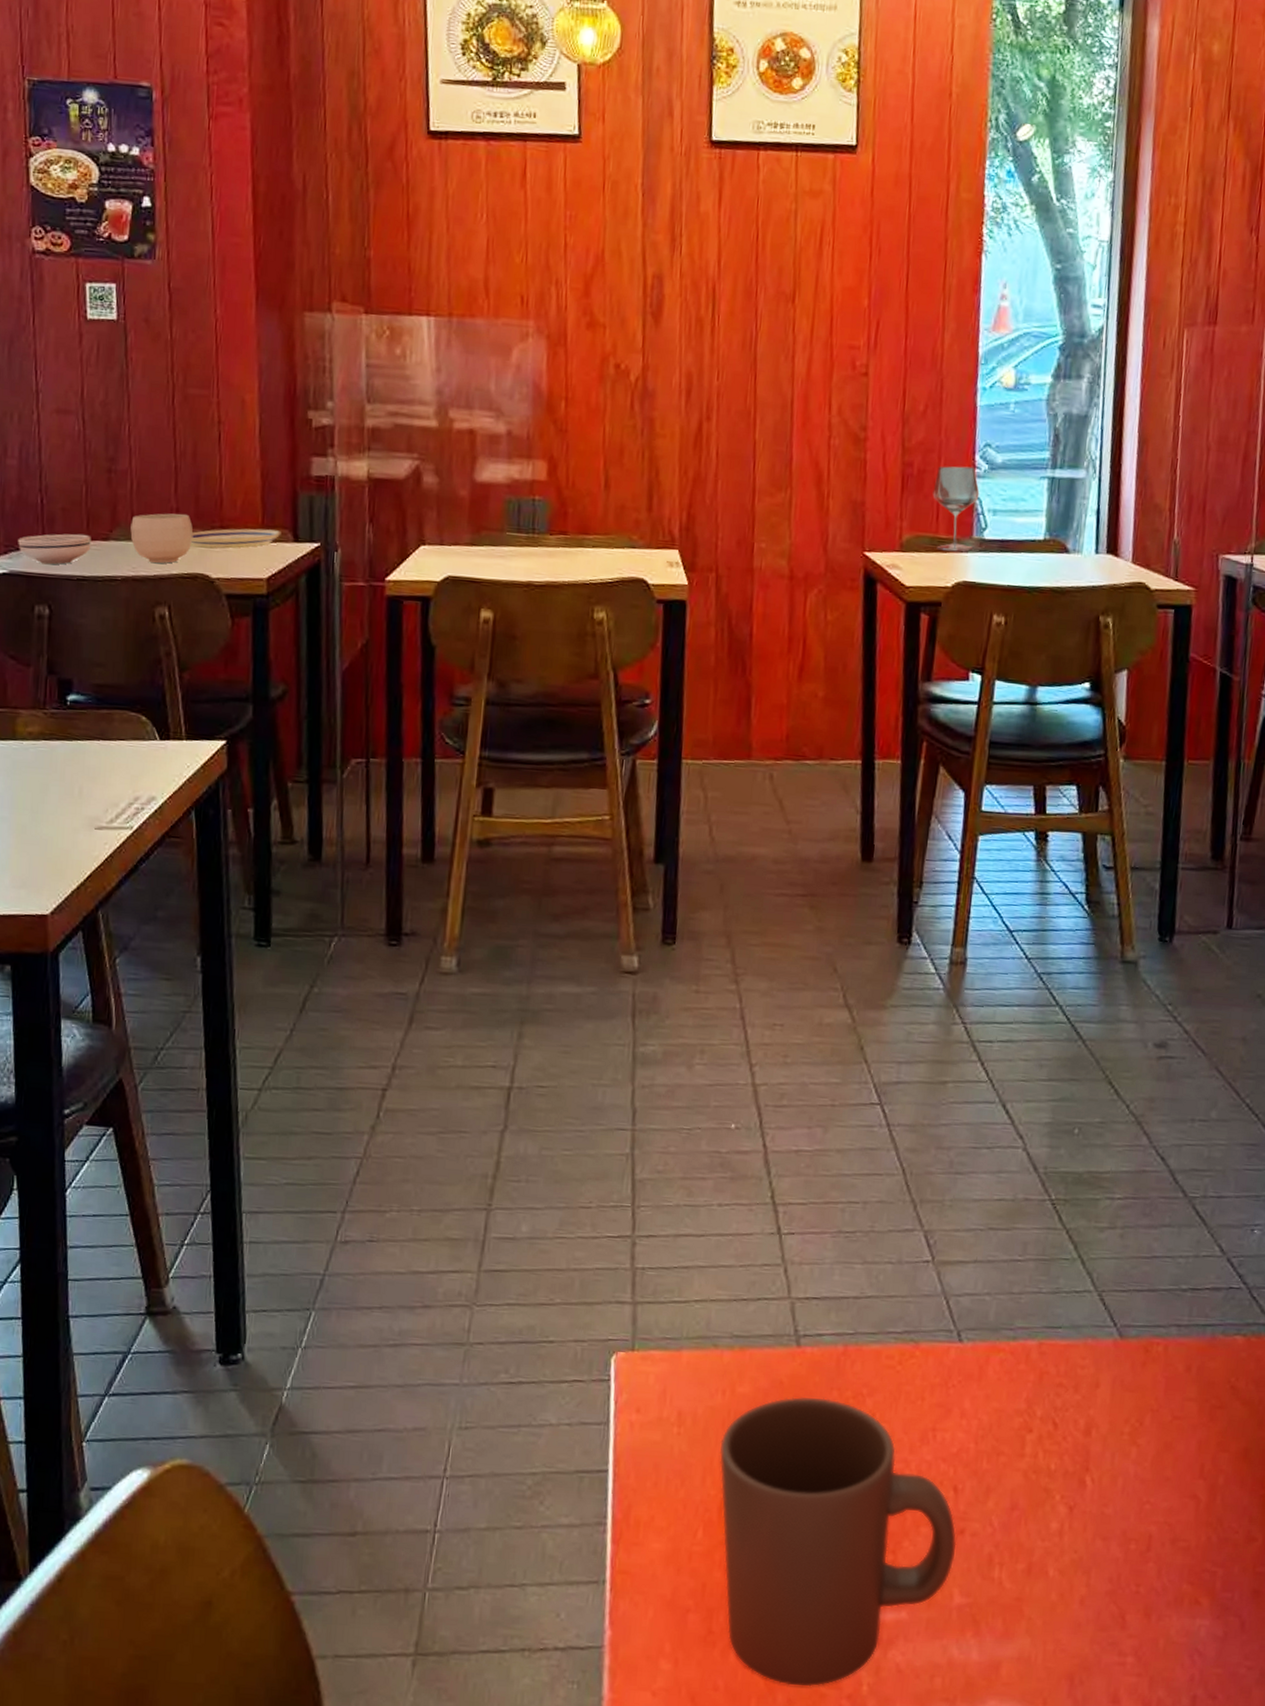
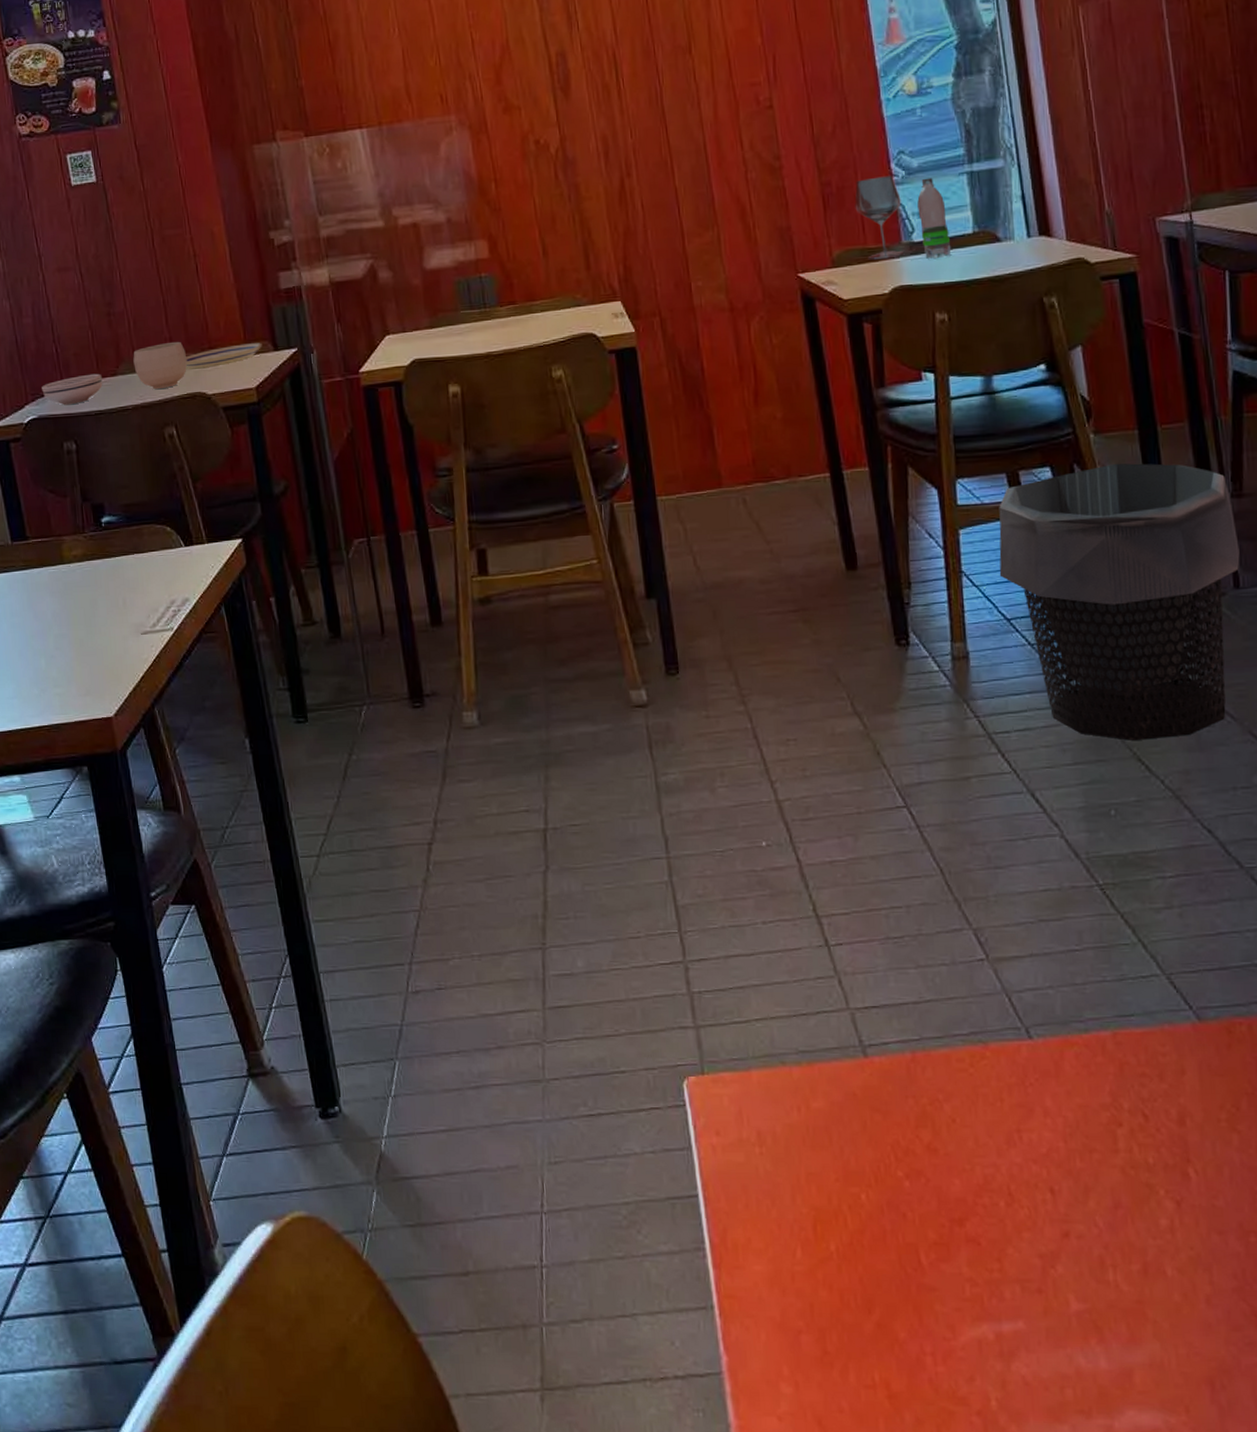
mug: present [719,1396,957,1687] -> none [803,1107,1065,1404]
bottle: none [992,476,1022,561] -> present [917,178,952,260]
trash bin: none [1010,791,1239,1065] -> present [999,463,1240,740]

